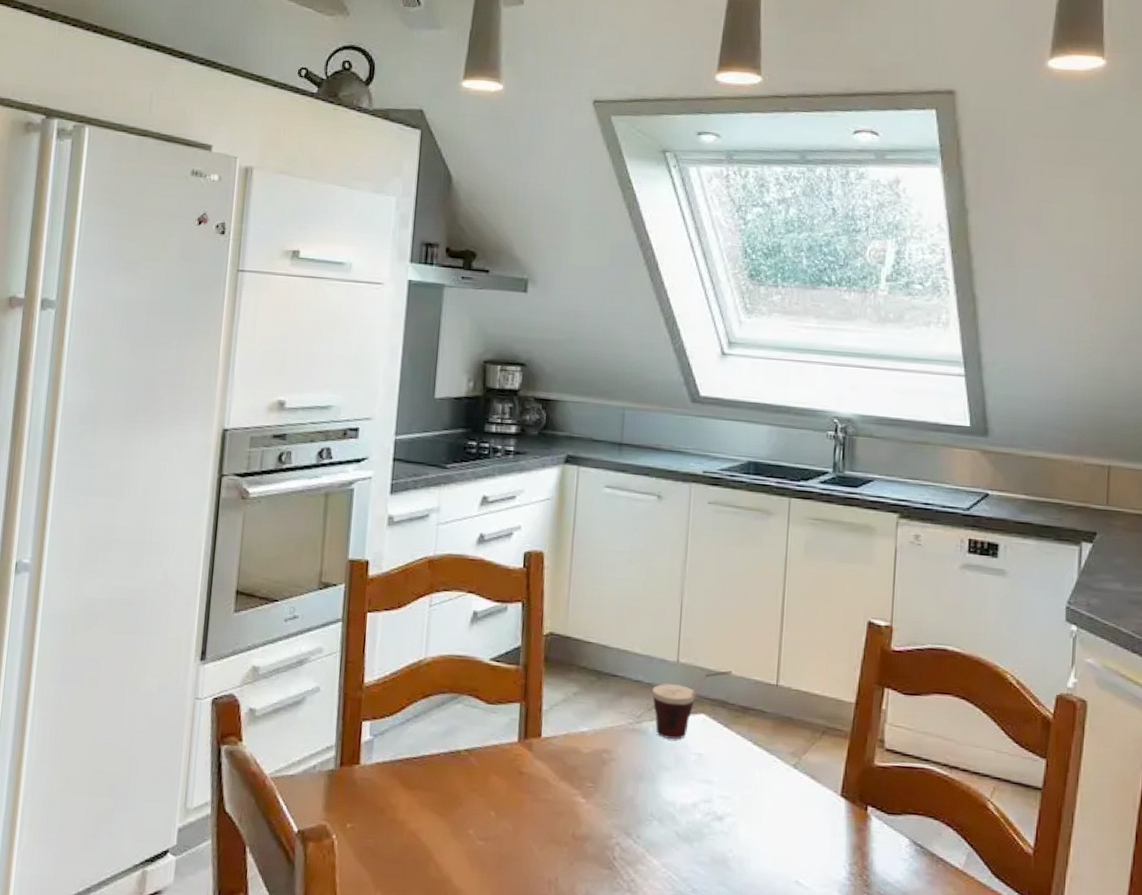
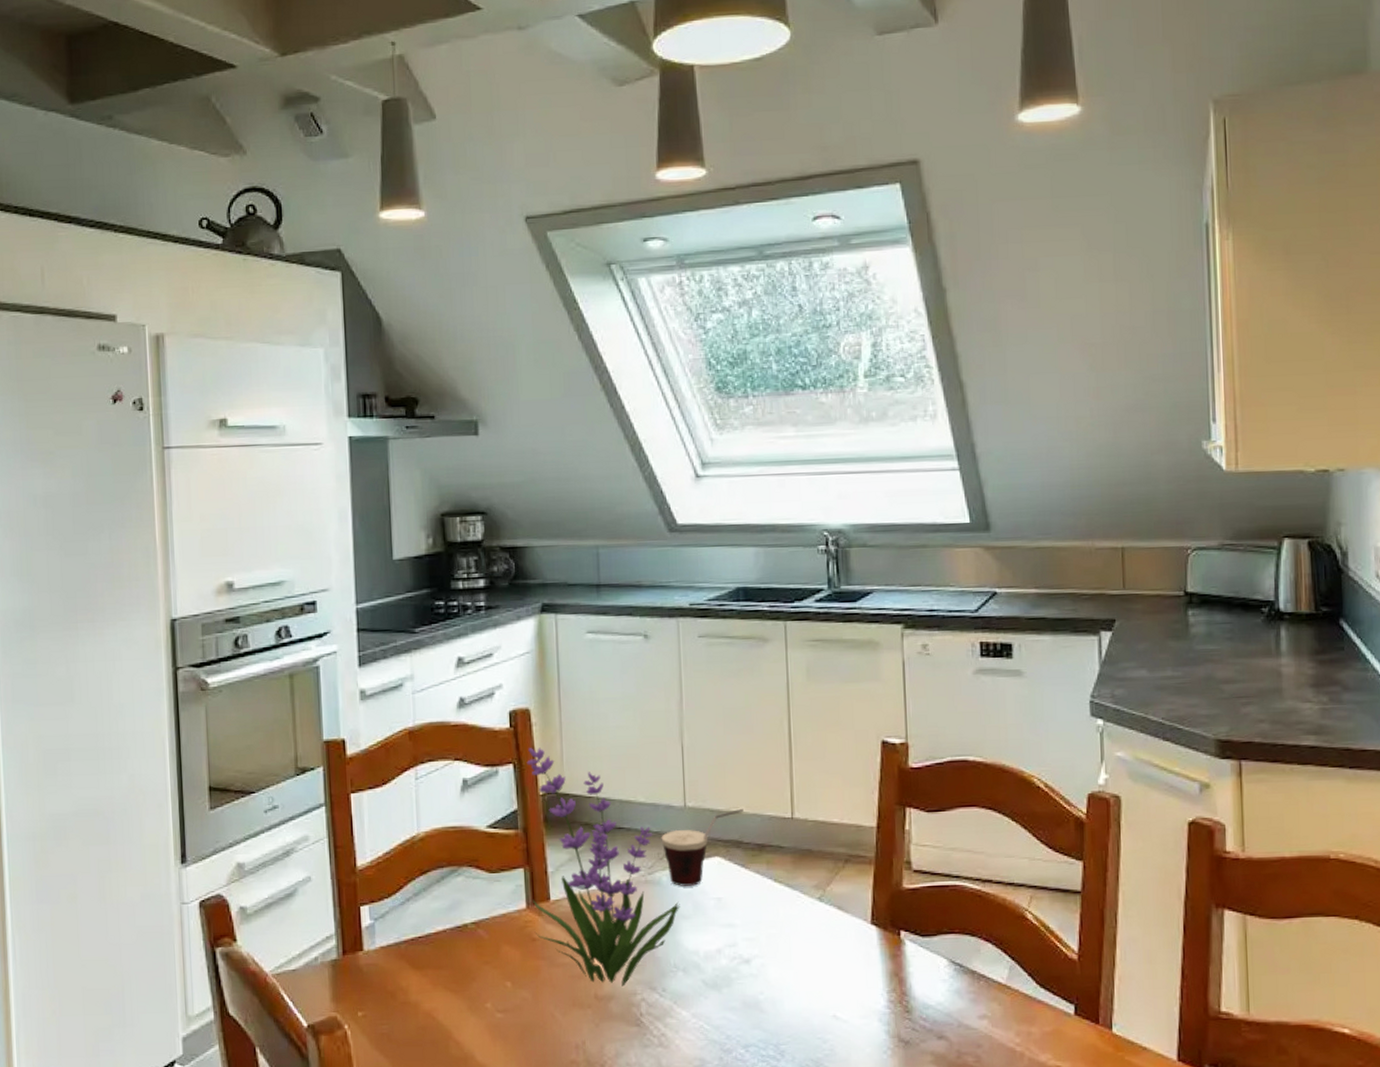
plant: none [524,589,663,829] -> present [526,747,680,986]

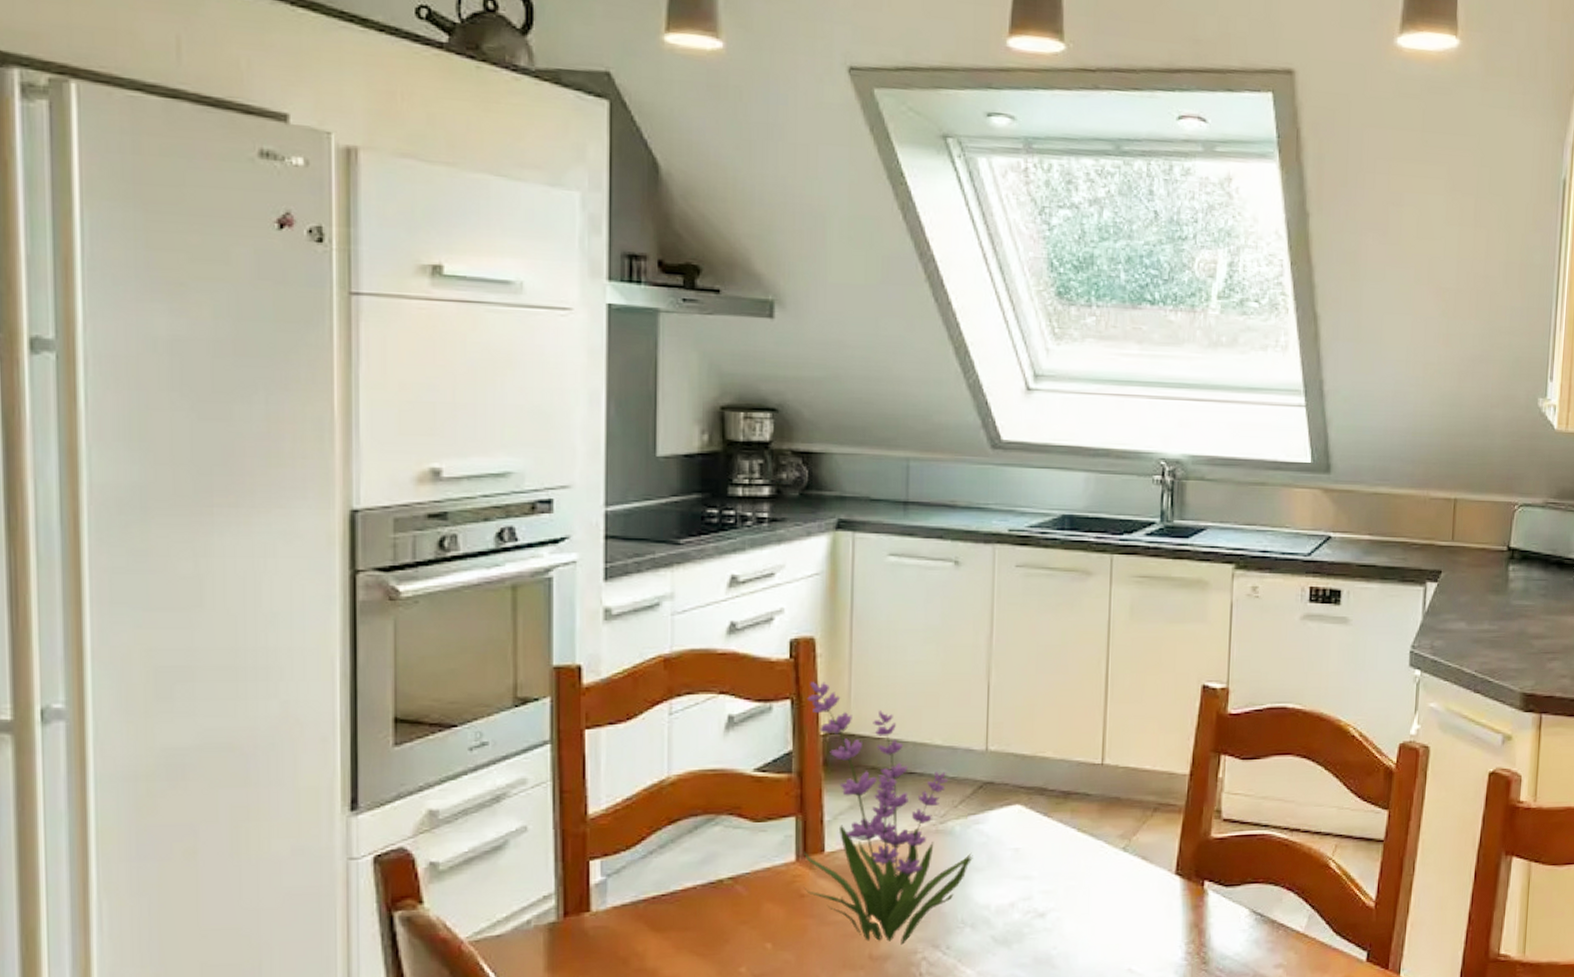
cup: present [661,808,744,886] -> none [957,753,1051,836]

